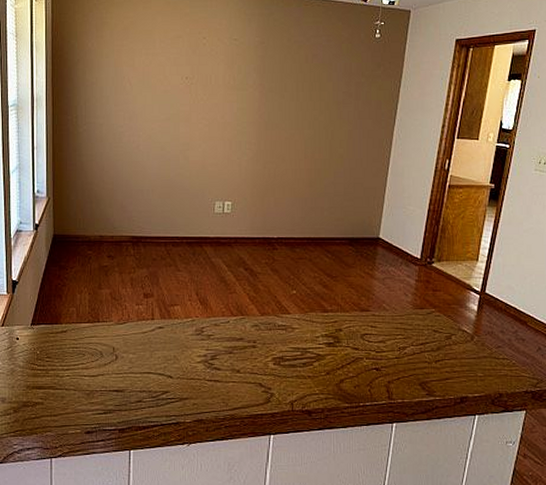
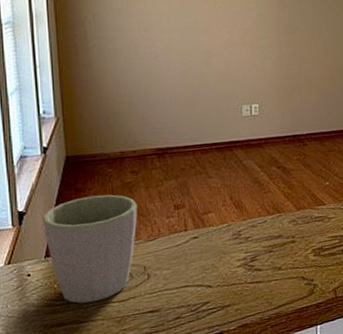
mug: none [31,274,111,373] -> present [42,194,138,304]

